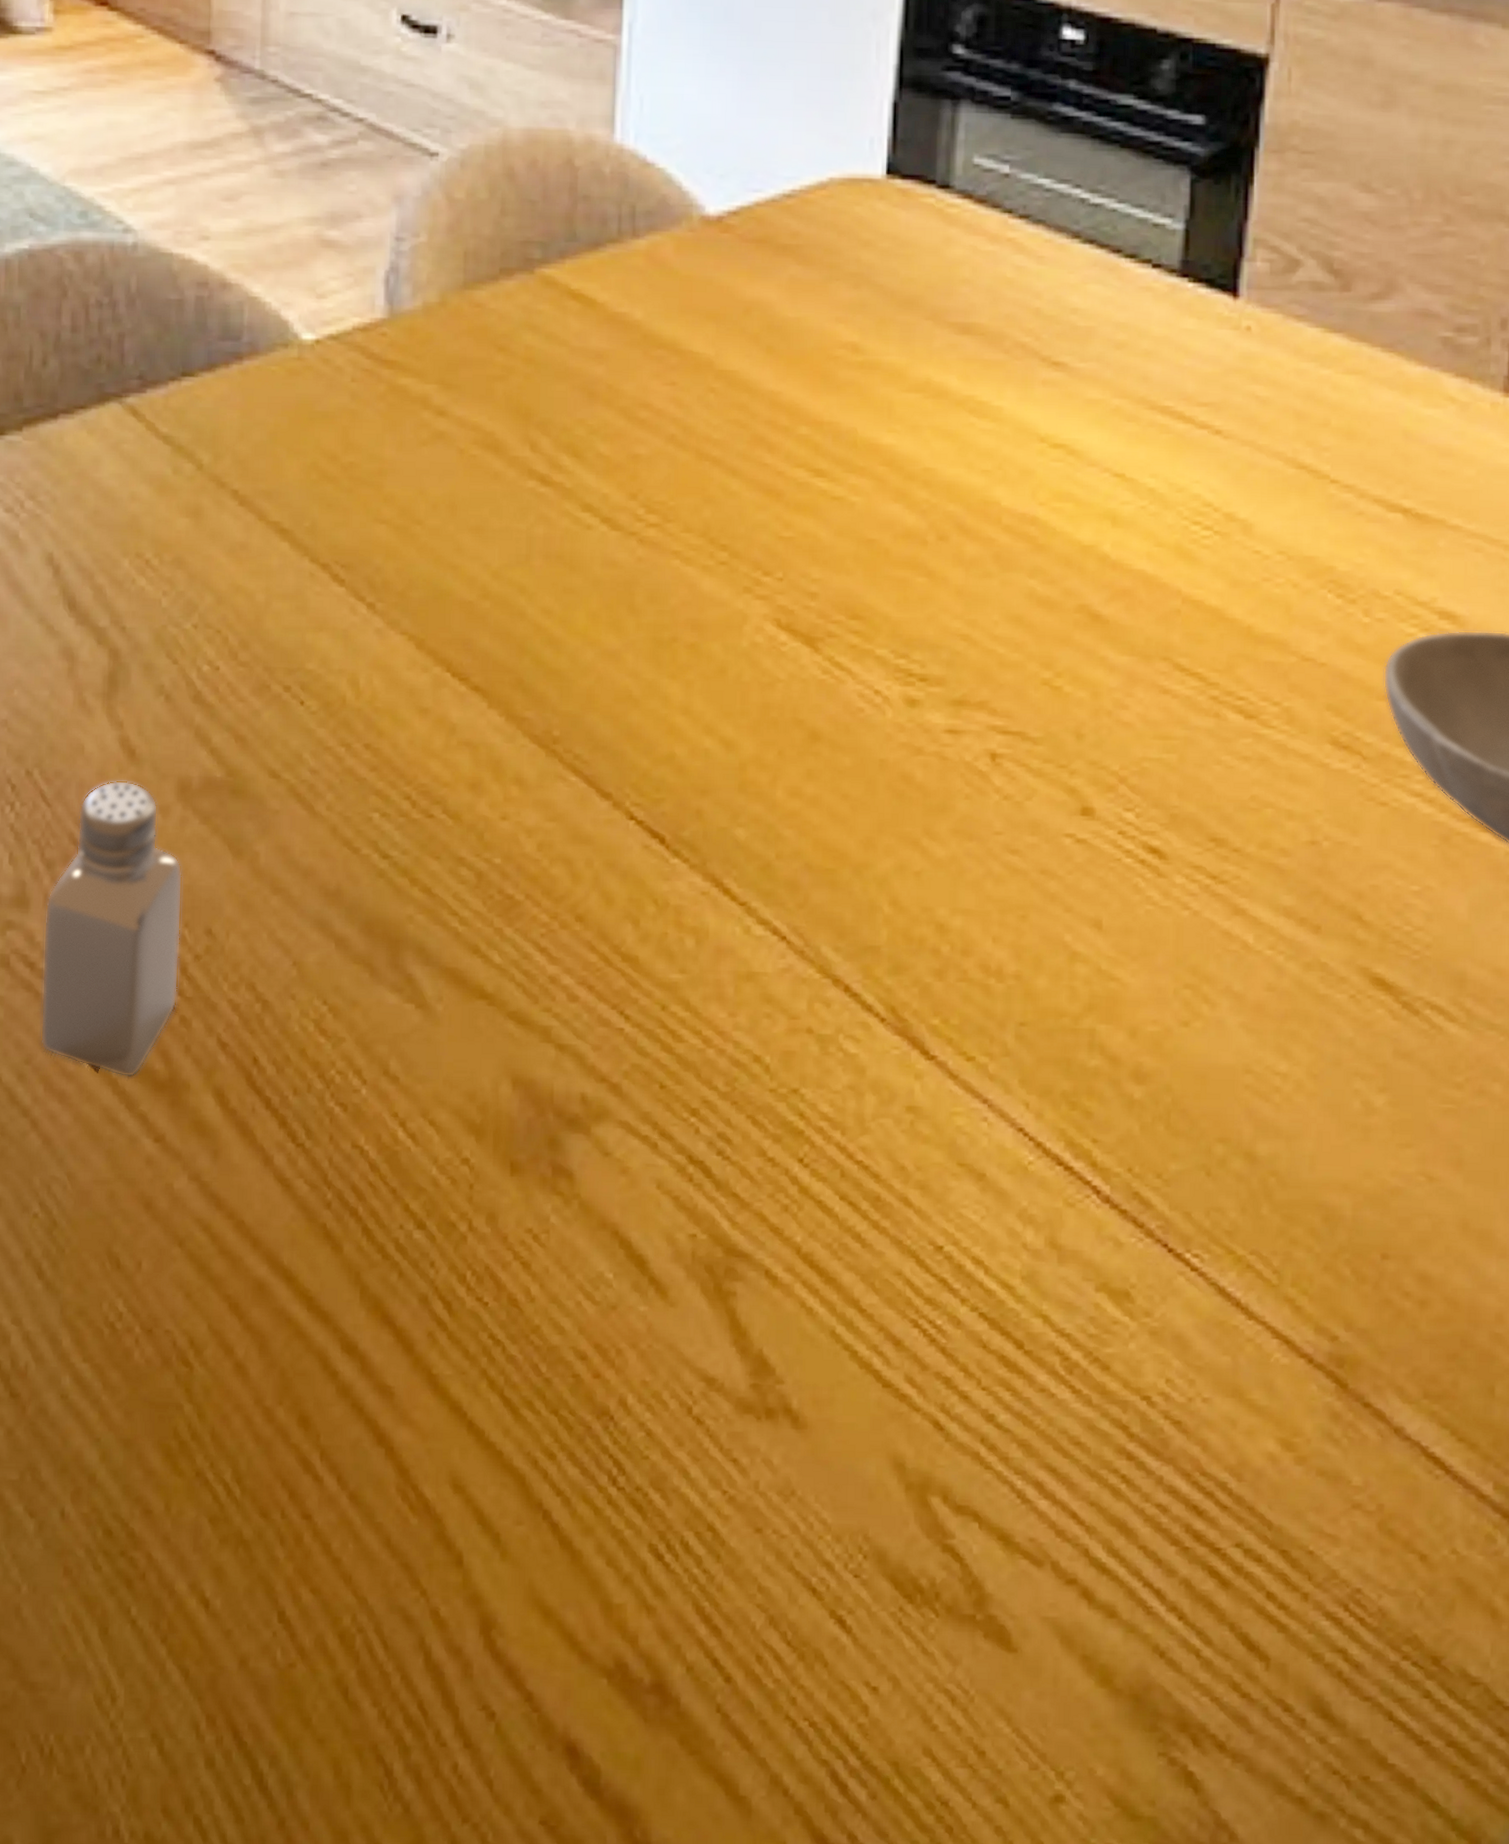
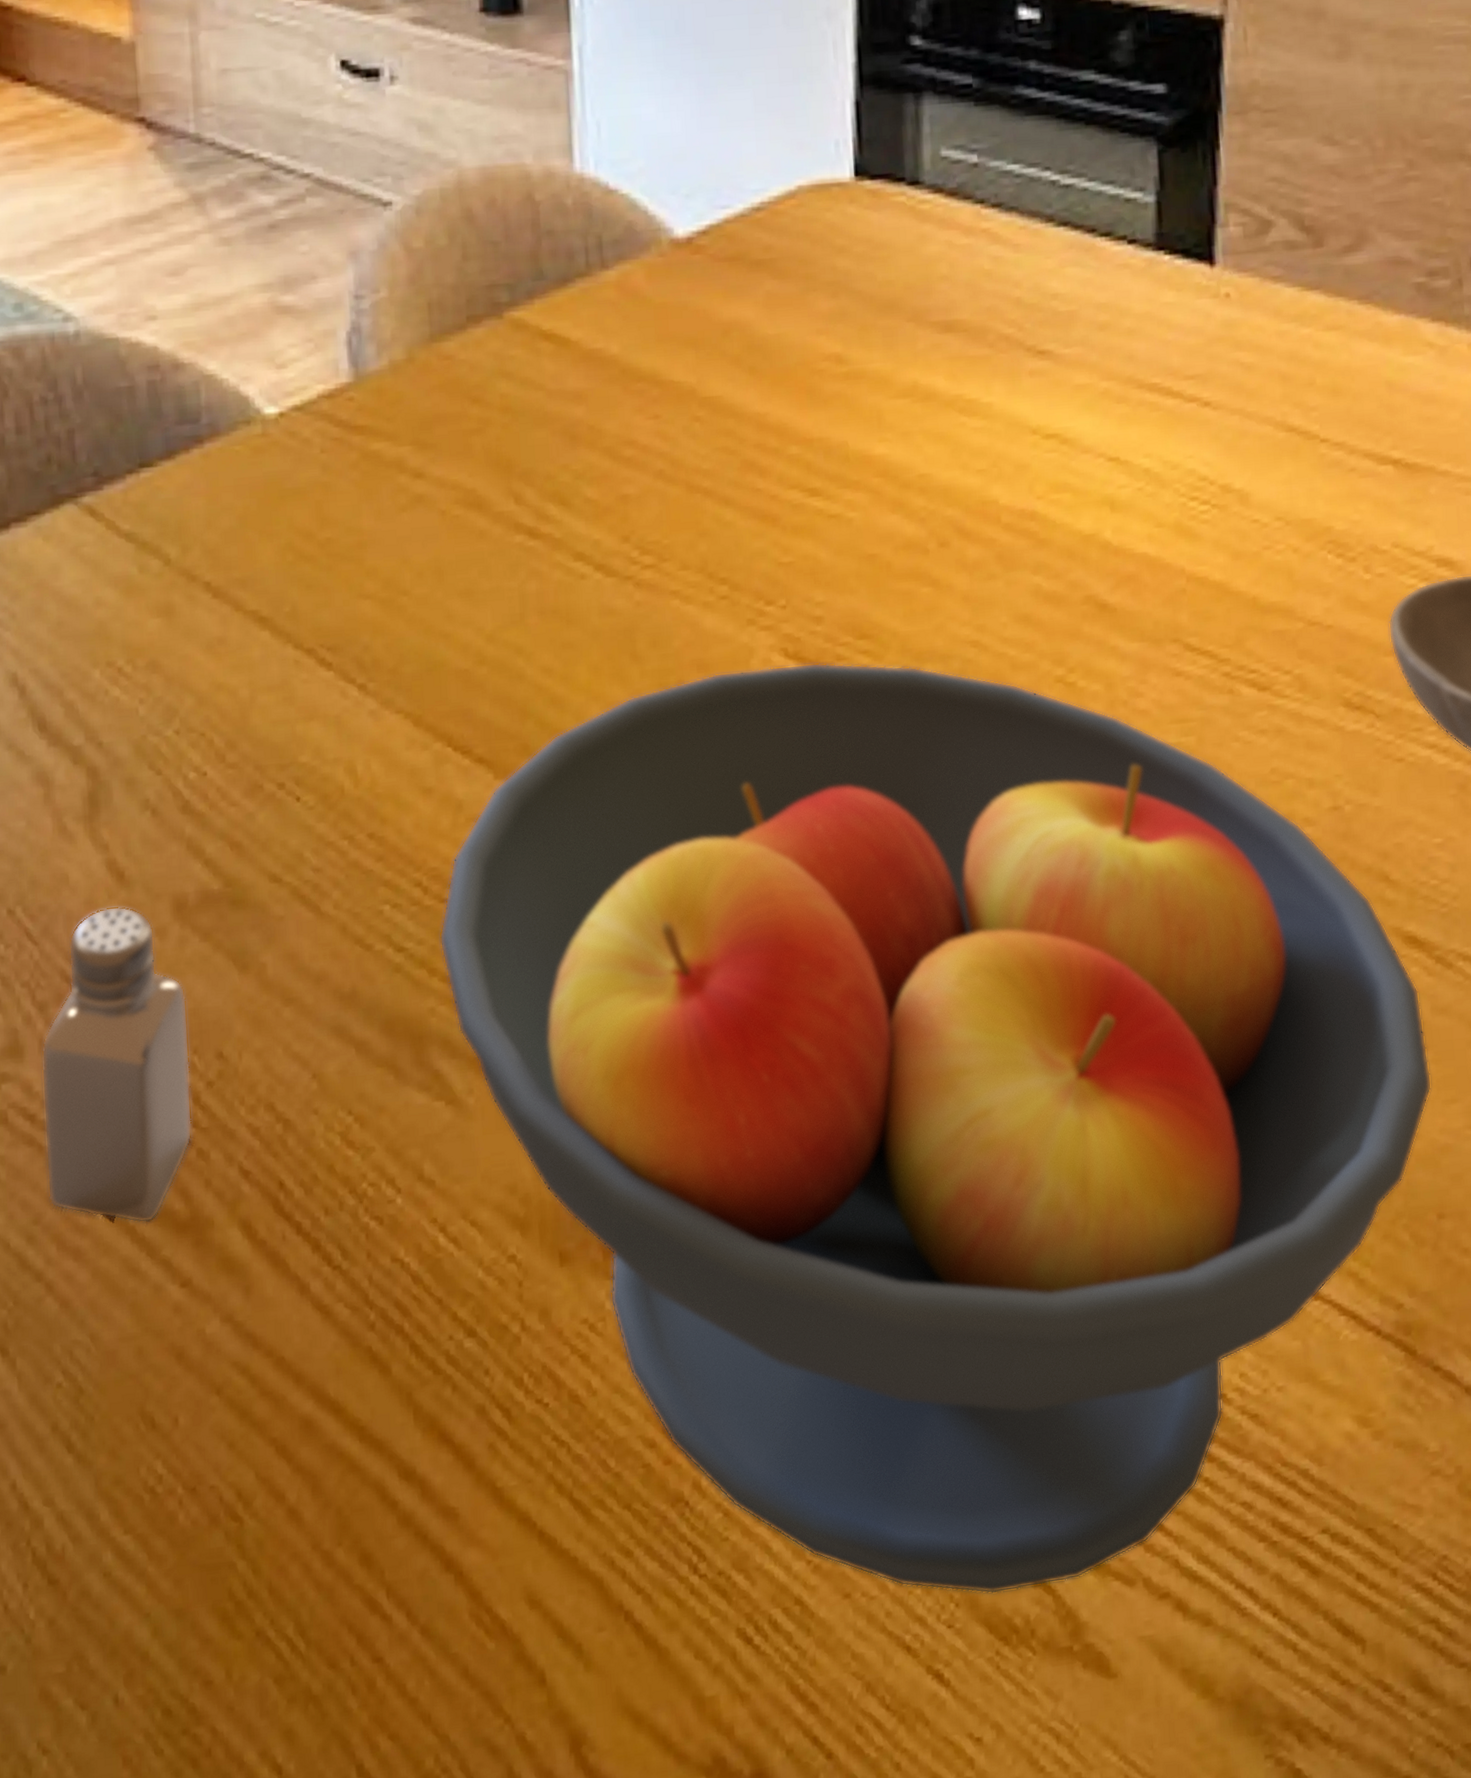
fruit bowl: none [423,634,1388,1553] -> present [439,662,1432,1595]

